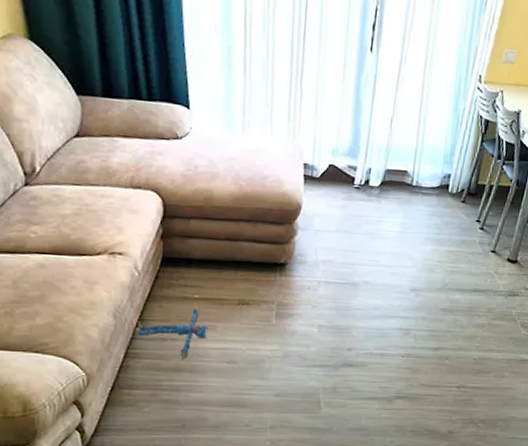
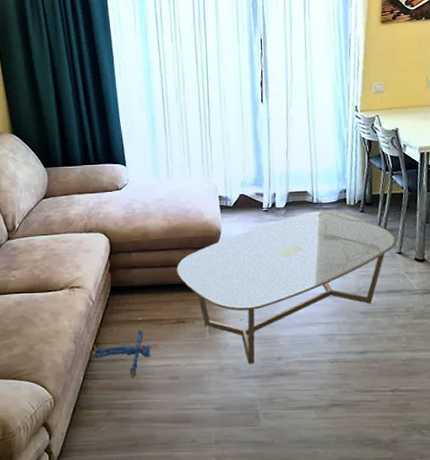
coffee table: none [244,195,494,353] -> present [177,211,397,364]

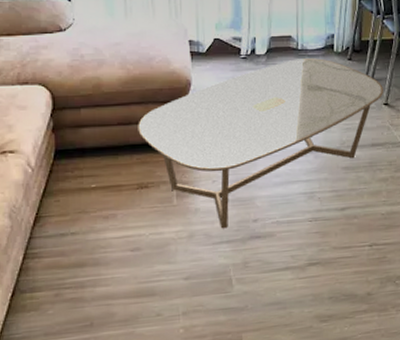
plush toy: present [91,328,151,377] -> none [32,196,108,253]

